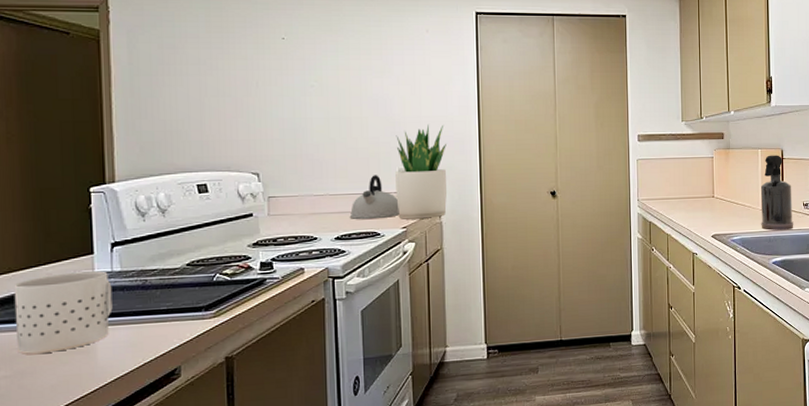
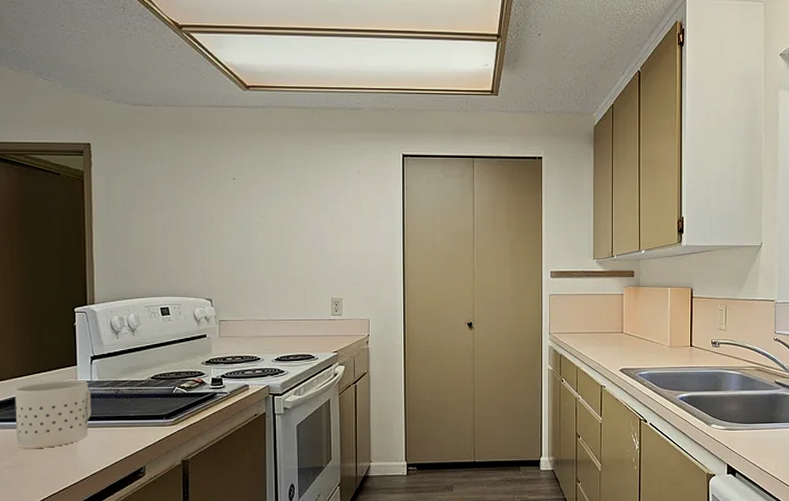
kettle: present [349,175,399,220] -> none [288,303,331,344]
planter: present [395,124,447,220] -> none [329,258,374,345]
spray bottle: present [760,155,794,231] -> none [669,293,702,368]

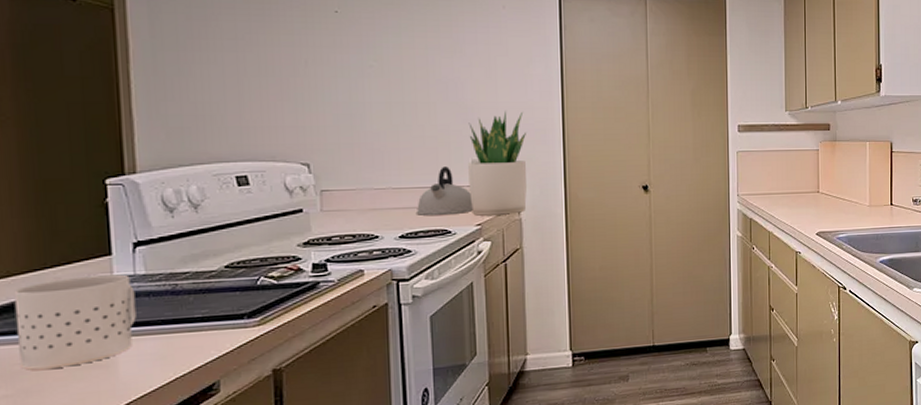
kettle: none [288,303,331,344] -> present [415,166,473,216]
planter: none [329,258,374,345] -> present [468,111,527,217]

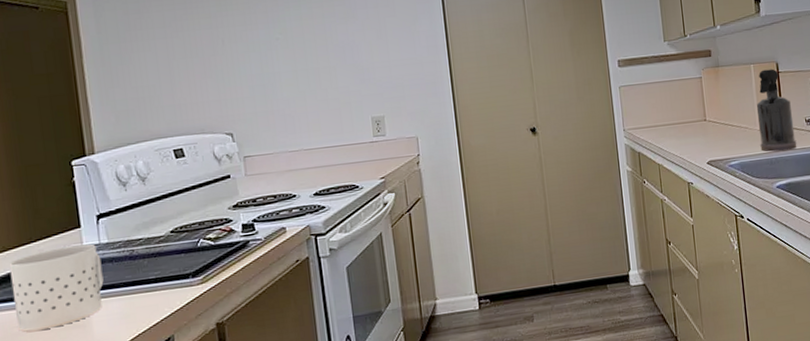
kettle: present [415,166,473,216] -> none [326,125,376,173]
planter: present [468,111,527,217] -> none [365,68,424,170]
spray bottle: none [868,148,903,229] -> present [756,69,797,153]

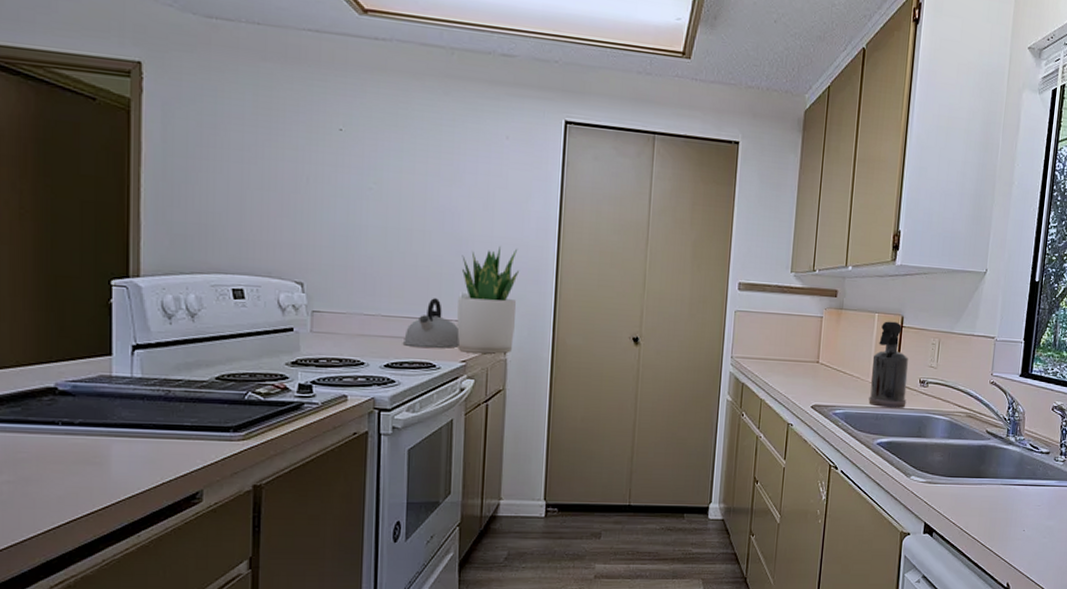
mug: present [9,244,104,332] -> none [21,373,131,460]
kettle: none [326,125,376,173] -> present [402,298,460,349]
planter: none [365,68,424,170] -> present [457,246,519,354]

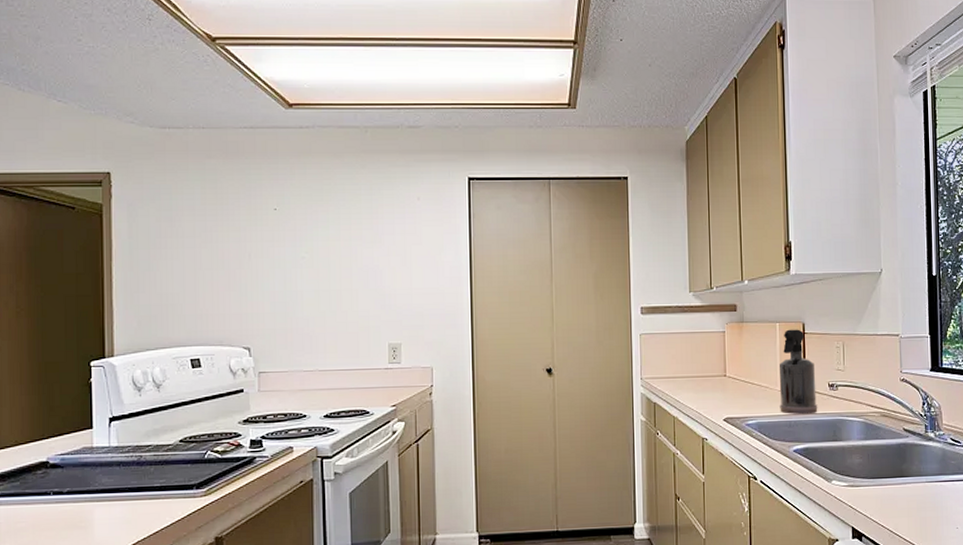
kettle: present [402,298,460,349] -> none [338,350,389,397]
planter: present [457,246,519,354] -> none [385,297,437,398]

